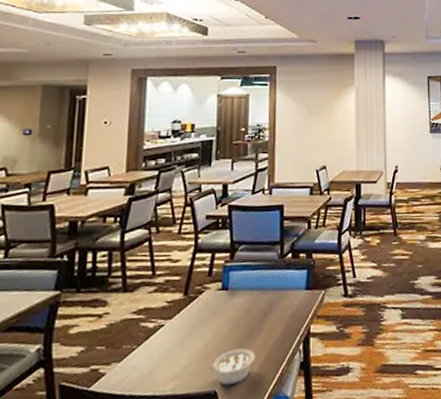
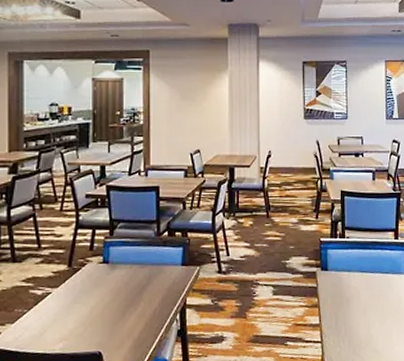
legume: present [209,348,256,386] -> none [93,316,136,348]

